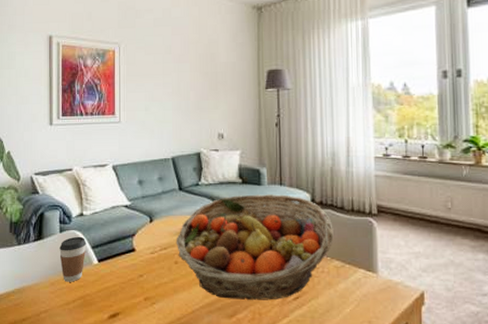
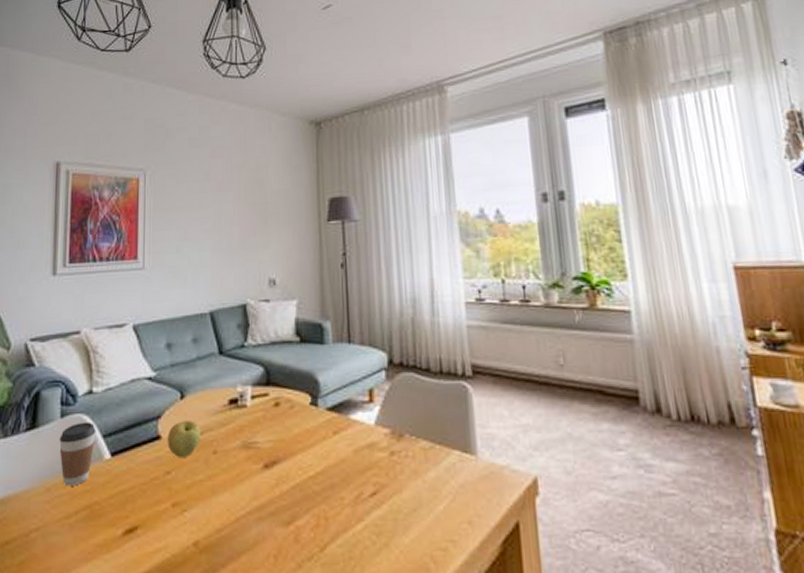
apple: none [140,238,165,265] -> present [167,420,201,457]
fruit basket: present [176,194,334,300] -> none [214,355,419,500]

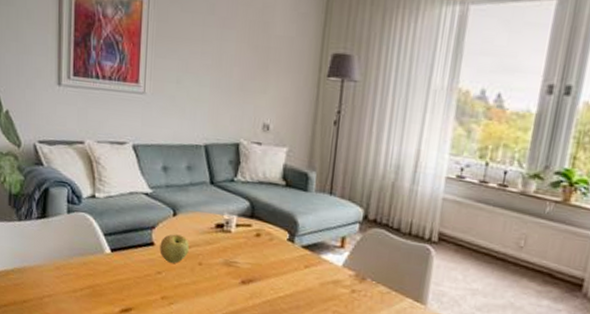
coffee cup: present [59,421,96,486] -> none [66,220,98,269]

